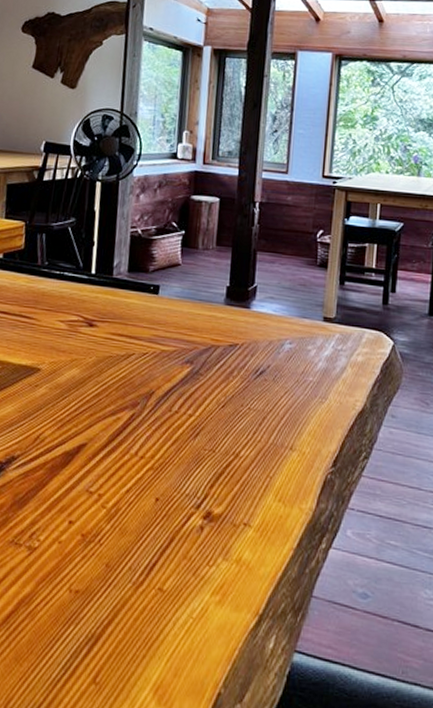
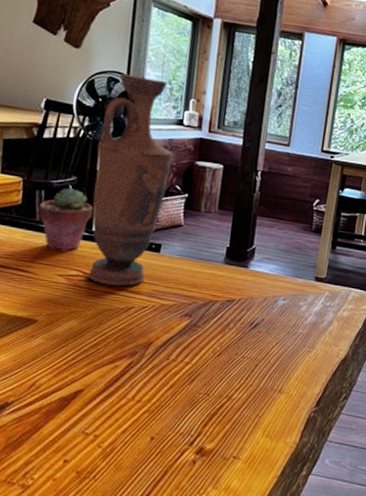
potted succulent: none [40,230,92,297] -> present [38,188,93,252]
vase: none [88,111,168,332] -> present [88,74,173,287]

